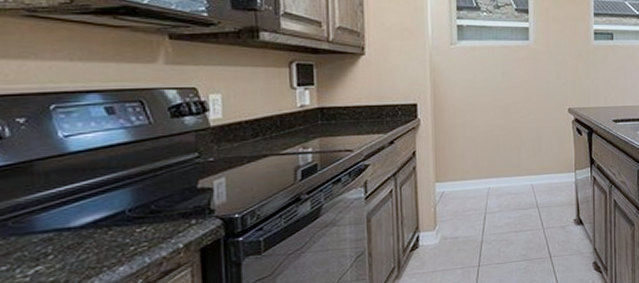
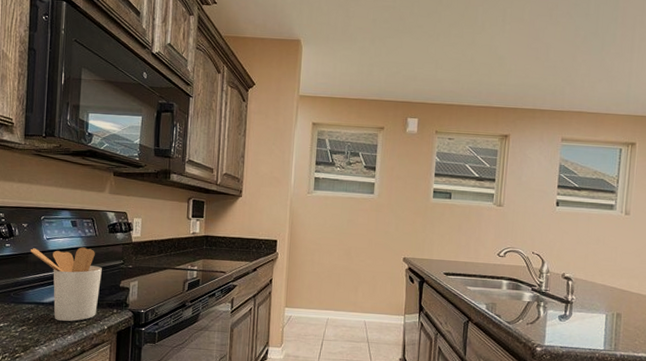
utensil holder: none [35,141,166,249] -> present [30,247,102,321]

